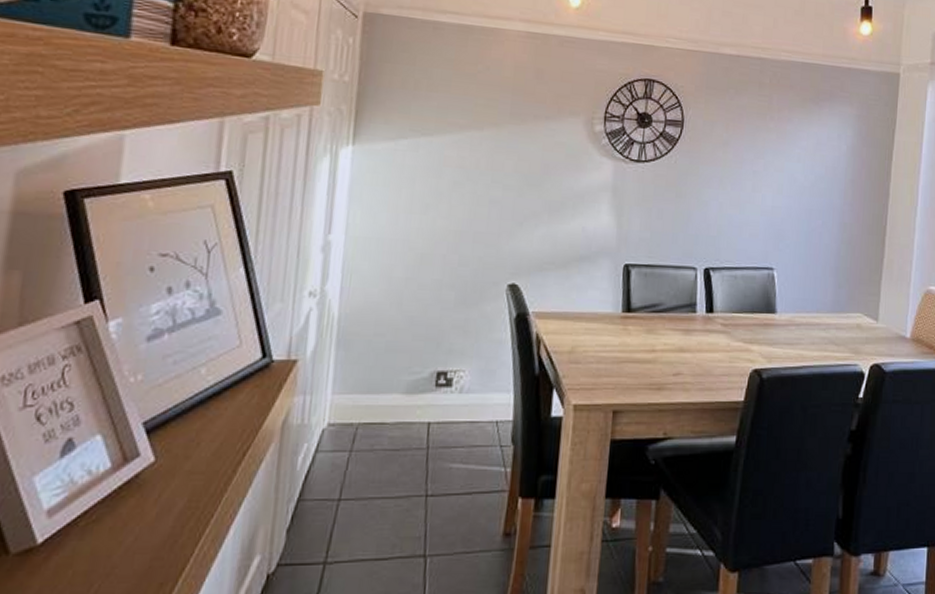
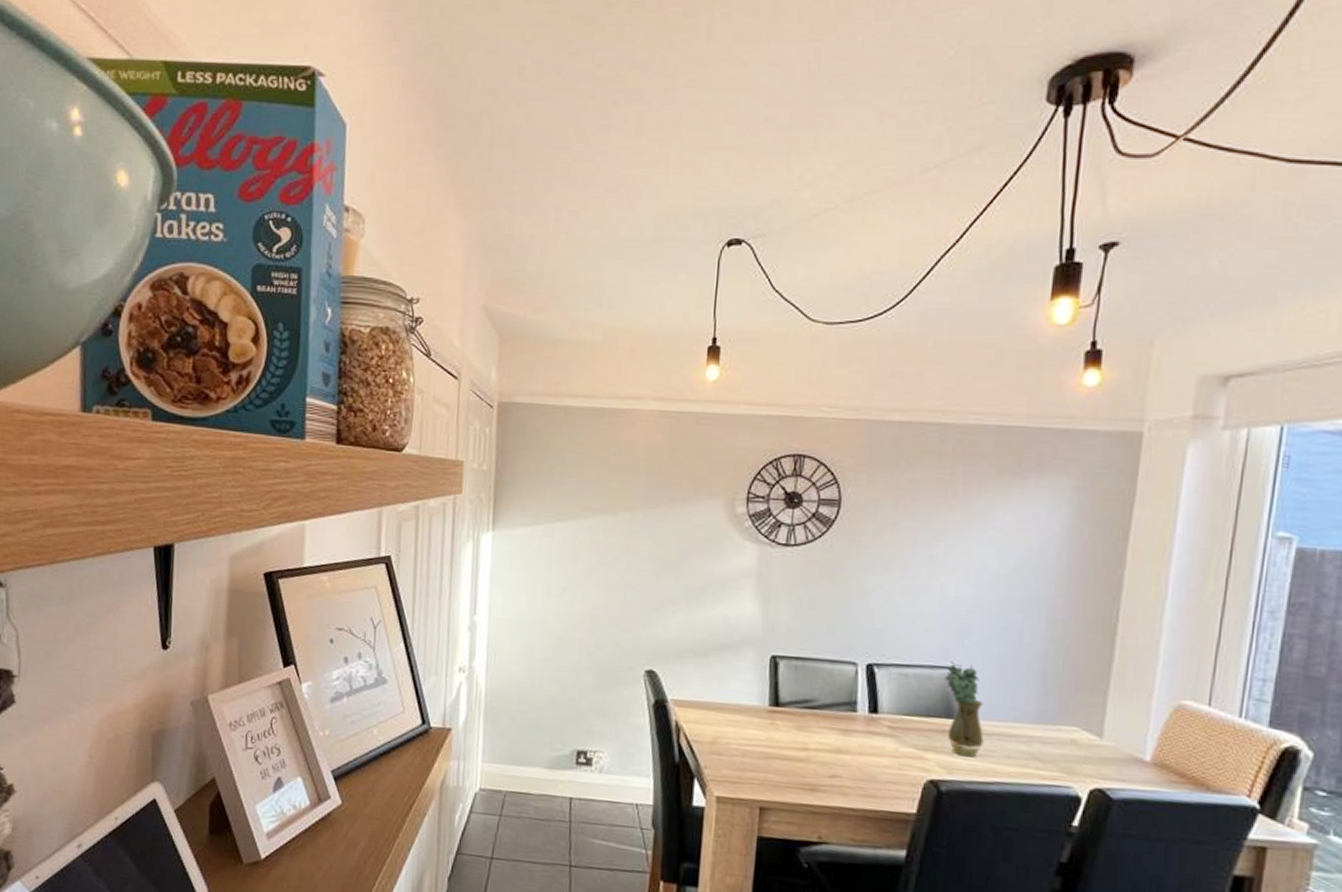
vase: none [765,262,795,346] -> present [945,661,984,758]

